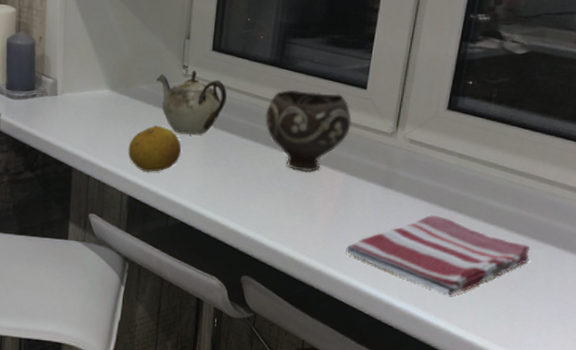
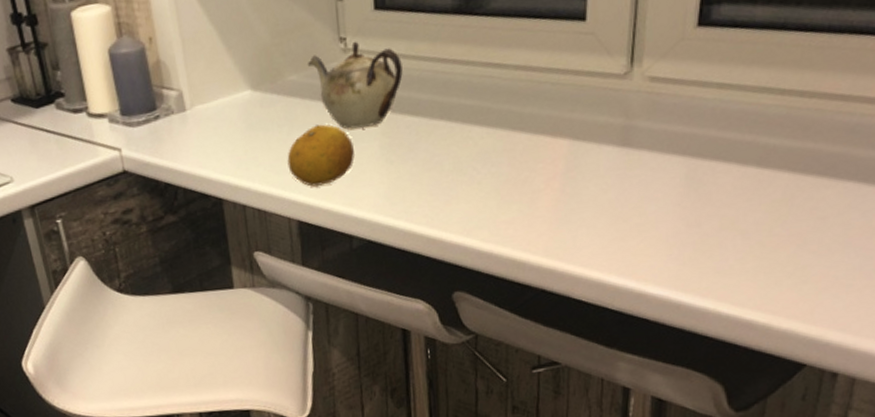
bowl: present [265,89,352,172] -> none [456,34,571,148]
dish towel: present [346,215,531,296] -> none [580,170,821,269]

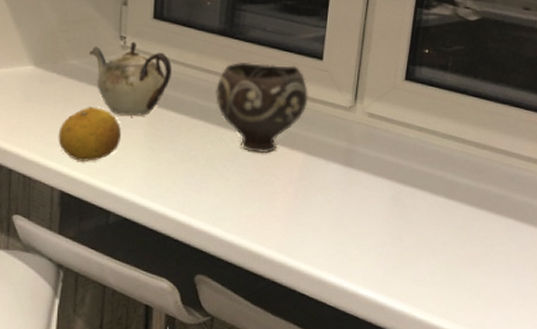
bowl: none [456,34,571,148] -> present [216,62,308,154]

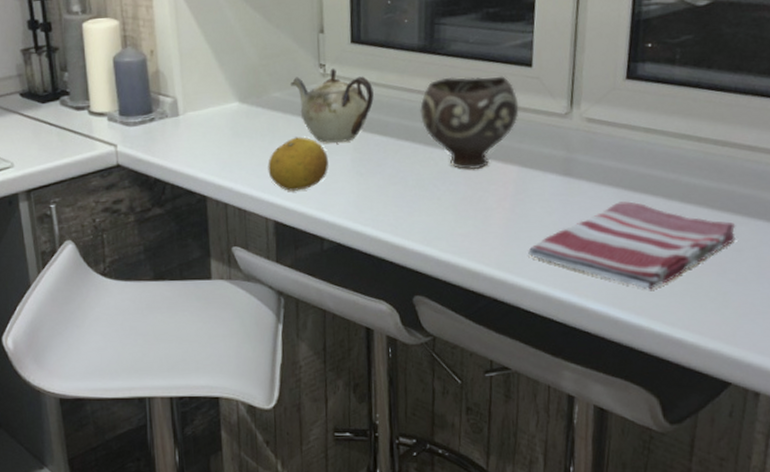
dish towel: none [307,194,490,279] -> present [528,201,736,290]

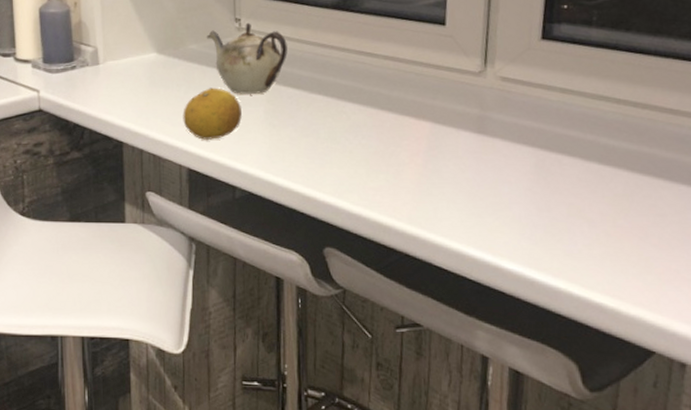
bowl: present [420,76,519,170] -> none [333,33,432,125]
dish towel: present [528,201,736,290] -> none [441,161,658,252]

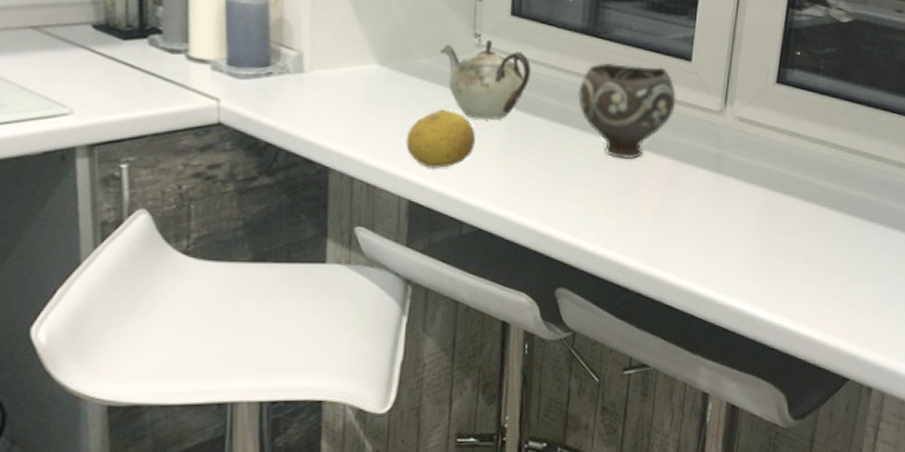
bowl: none [333,33,432,125] -> present [578,62,676,160]

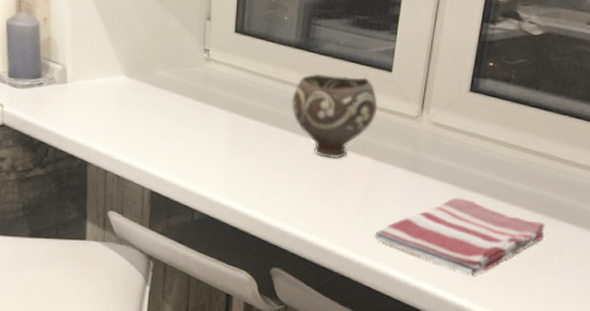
fruit: present [406,109,475,168] -> none [148,114,205,164]
teapot: present [441,39,531,119] -> none [176,54,251,123]
dish towel: none [675,201,862,288] -> present [374,198,546,276]

